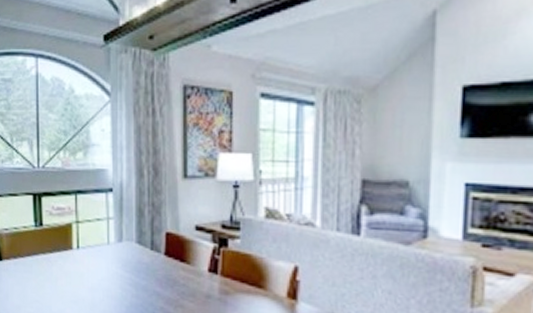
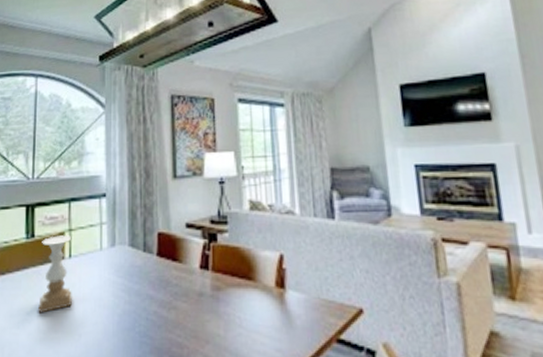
candle holder: none [49,226,82,297] -> present [38,235,73,313]

